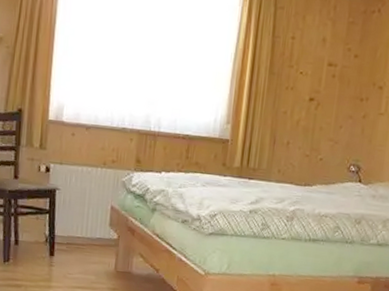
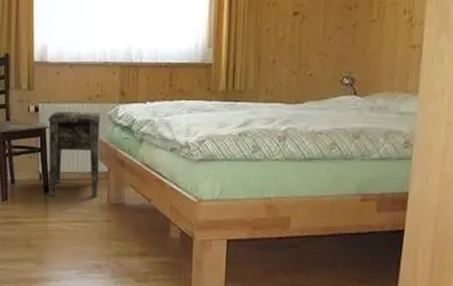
side table: none [54,173,114,264] -> present [49,111,100,198]

